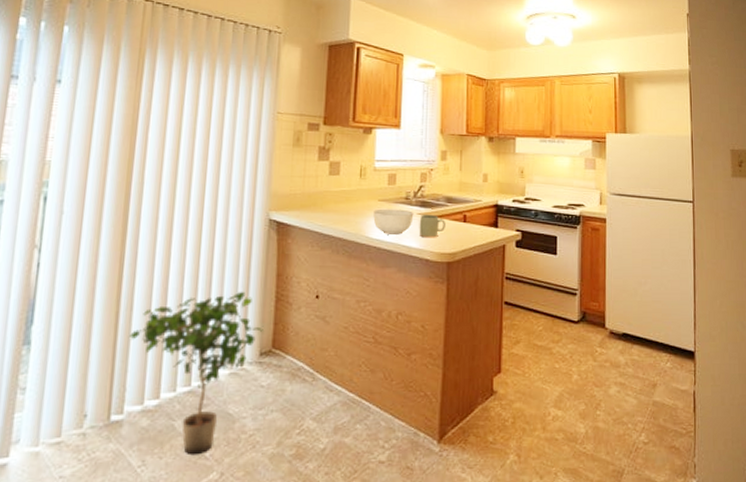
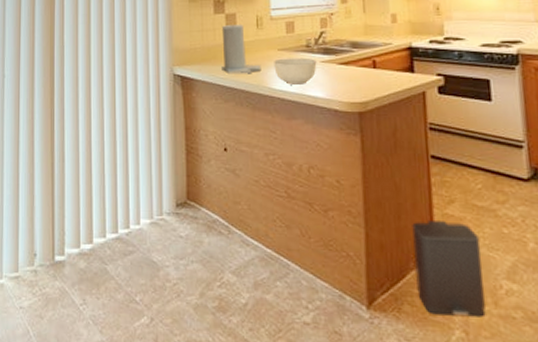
potted plant: present [130,291,263,456] -> none [64,144,177,299]
paper towel: none [321,173,361,223] -> present [221,25,262,75]
mug: present [419,215,445,238] -> none [323,62,353,87]
pedal bin: none [482,360,537,443] -> present [412,221,486,317]

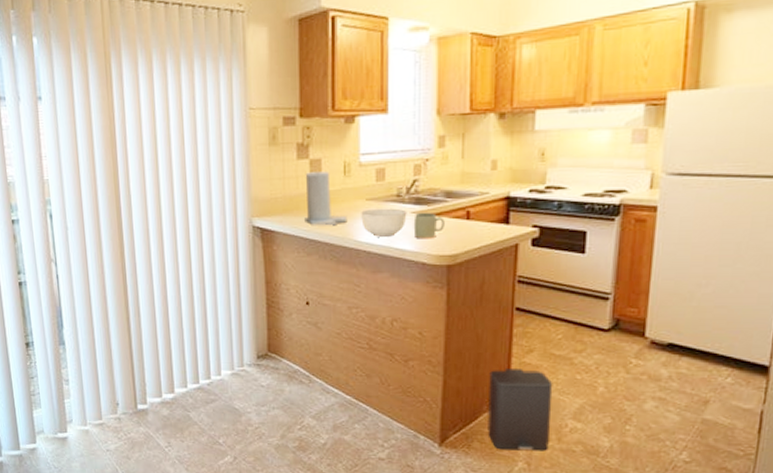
mug: none [323,62,353,87] -> present [413,213,445,239]

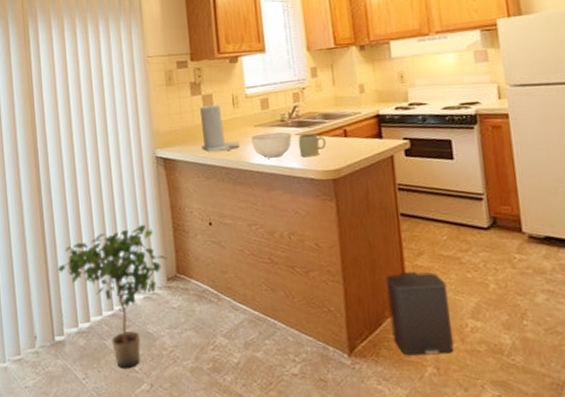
potted plant: none [141,298,258,441] -> present [58,224,167,369]

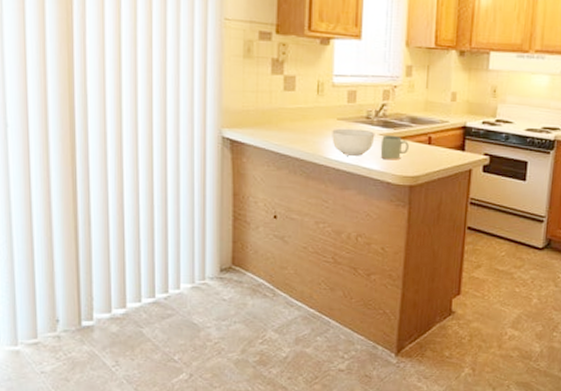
potted plant: present [58,224,167,369] -> none [91,209,222,358]
paper towel: present [199,104,240,153] -> none [276,88,319,142]
pedal bin: present [386,272,454,356] -> none [439,282,497,357]

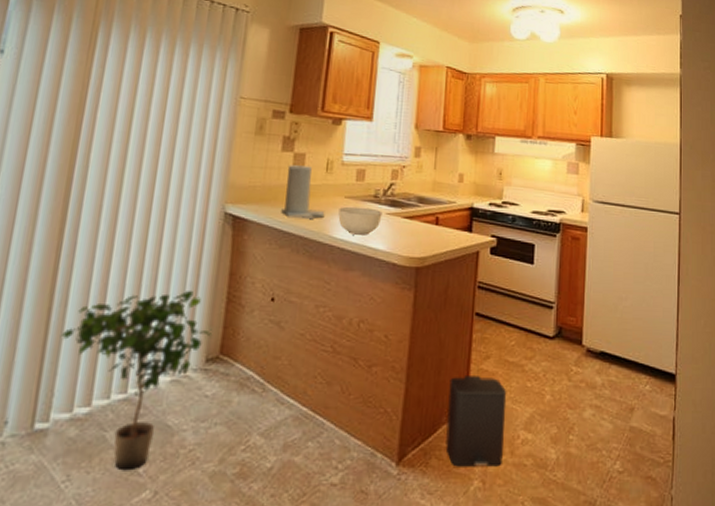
potted plant: none [91,209,222,358] -> present [62,290,211,471]
paper towel: none [276,88,319,142] -> present [281,165,325,220]
mug: present [380,136,409,160] -> none [387,215,416,241]
pedal bin: none [439,282,497,357] -> present [445,376,507,467]

